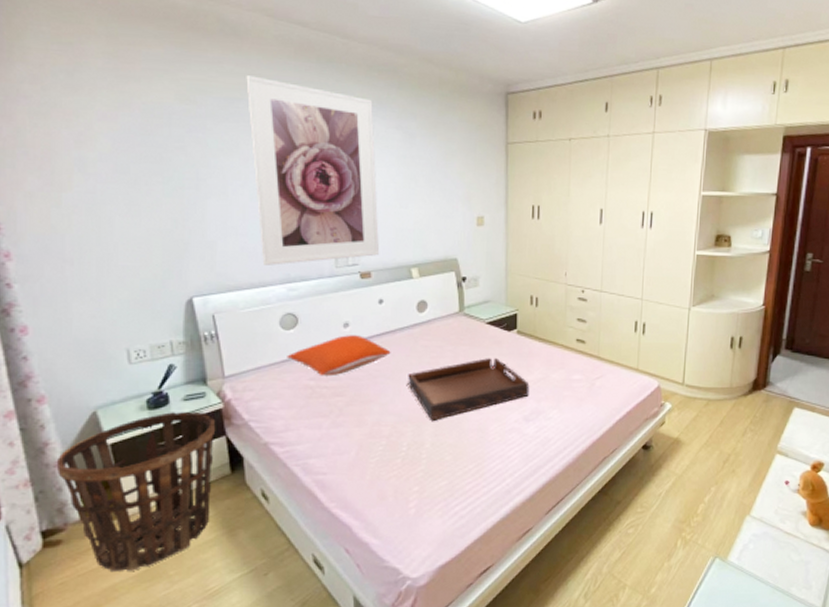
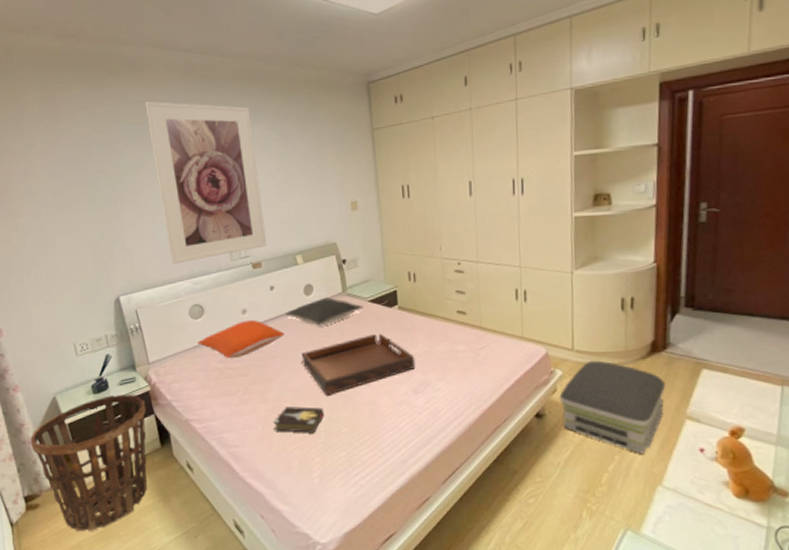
hardback book: none [369,431,428,461] -> present [273,406,325,434]
pillow: none [393,316,481,347] -> present [285,297,364,327]
air purifier: none [666,395,762,486] -> present [559,360,666,454]

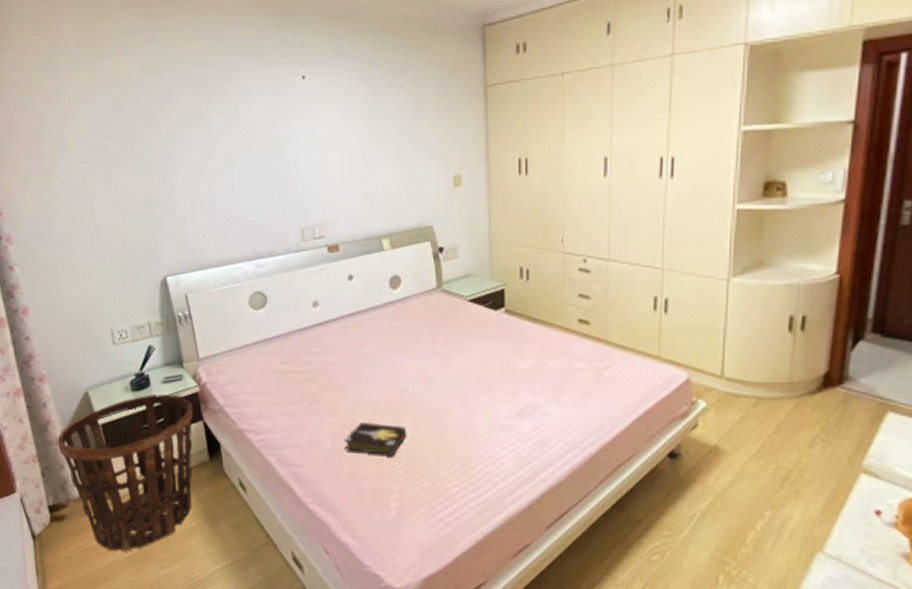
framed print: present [145,101,268,264] -> none [206,38,348,241]
pillow: present [197,320,285,359] -> none [257,315,363,361]
pillow: present [285,297,364,327] -> none [365,293,462,329]
serving tray: present [301,334,416,396] -> none [383,342,522,413]
air purifier: present [559,360,666,454] -> none [700,391,839,512]

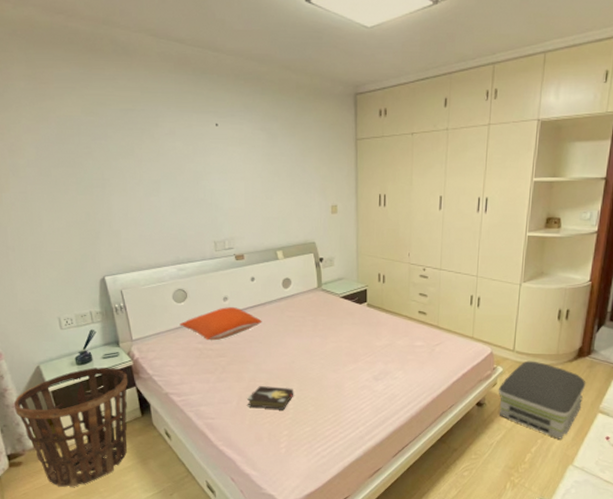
pillow: none [257,315,363,361] -> present [179,307,262,341]
air purifier: none [700,391,839,512] -> present [498,360,586,439]

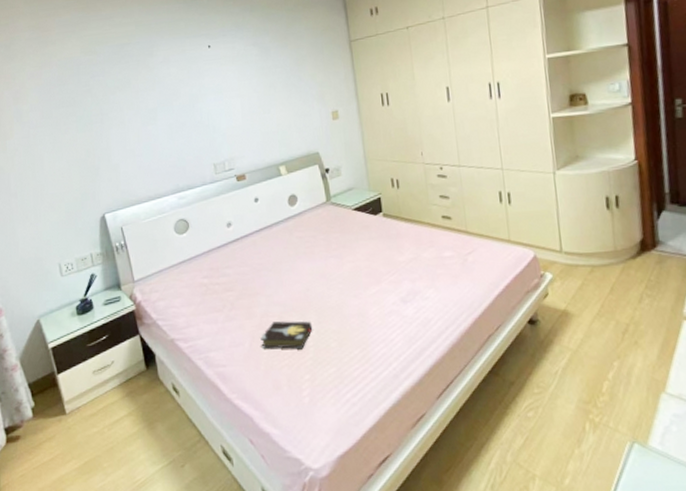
basket: present [13,367,128,487] -> none [12,315,132,464]
pillow: present [179,307,262,341] -> none [183,233,270,274]
air purifier: present [498,360,586,439] -> none [551,261,660,359]

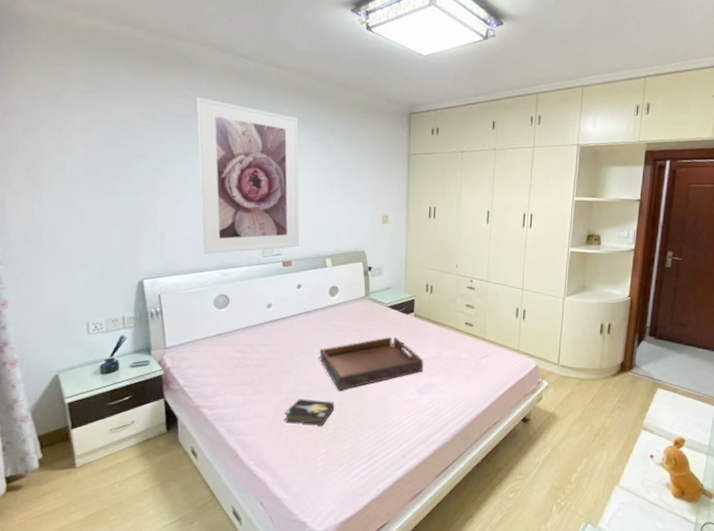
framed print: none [131,23,251,179] -> present [196,97,300,254]
serving tray: none [287,242,403,308] -> present [319,337,424,391]

